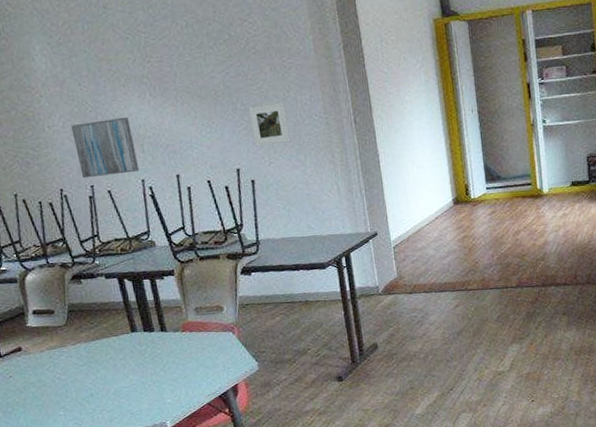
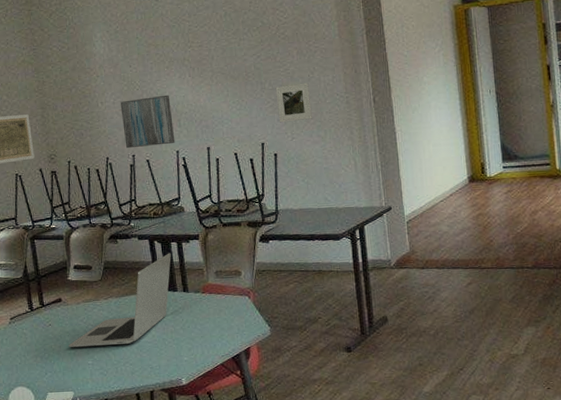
laptop: none [35,291,145,400] -> present [68,253,171,348]

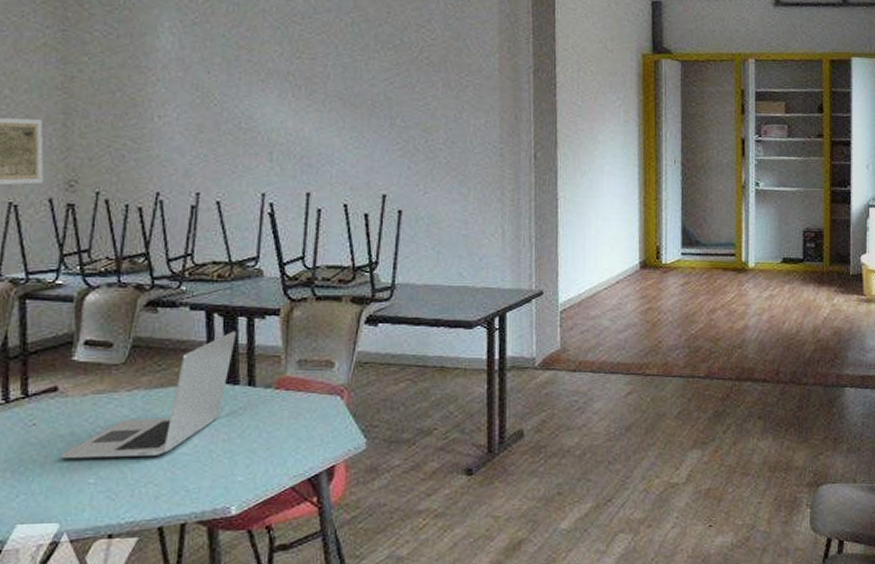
wall art: present [120,94,176,149] -> none [186,116,262,184]
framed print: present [275,82,312,123] -> none [409,123,455,172]

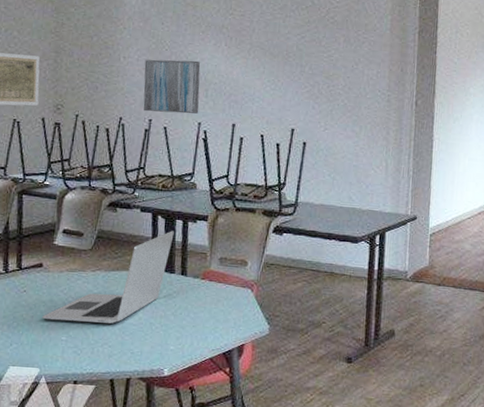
wall art: none [186,116,262,184] -> present [143,59,201,114]

